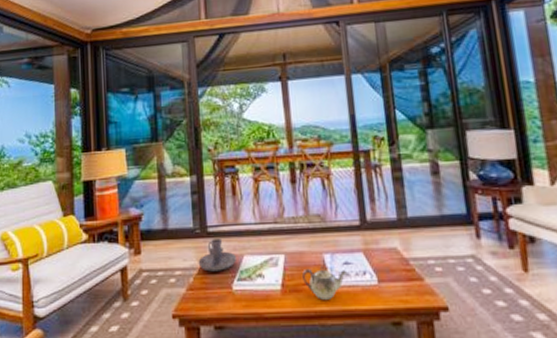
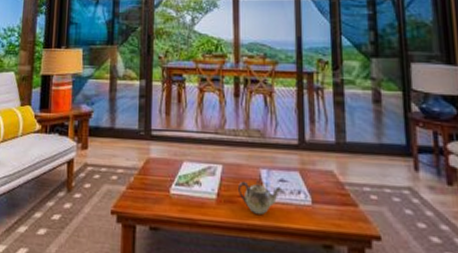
candle holder: present [198,237,236,272] -> none [140,141,176,174]

